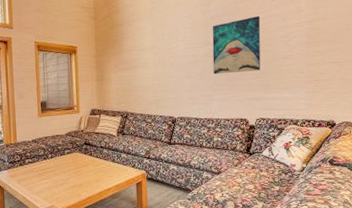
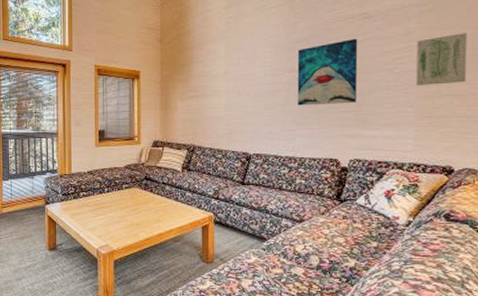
wall art: none [306,11,344,55] -> present [417,33,467,85]

